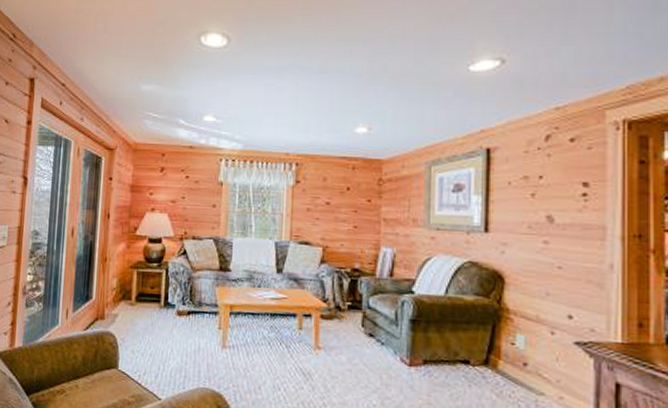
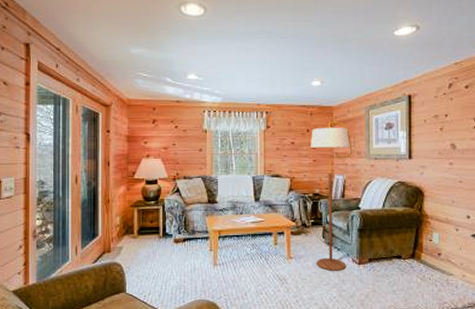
floor lamp: none [351,179,407,372] -> present [311,122,353,271]

